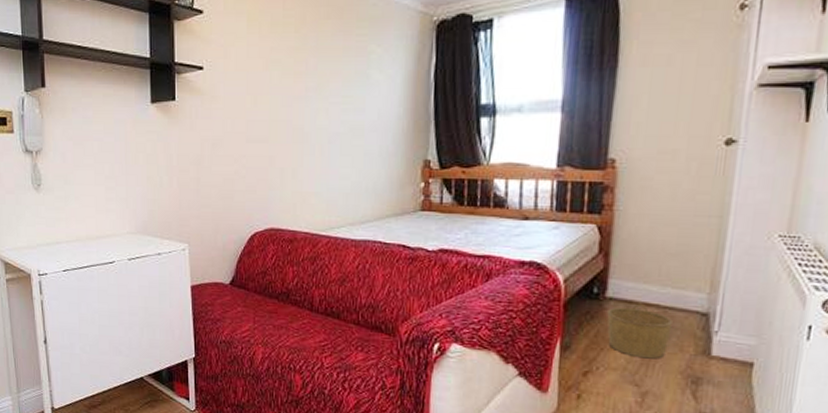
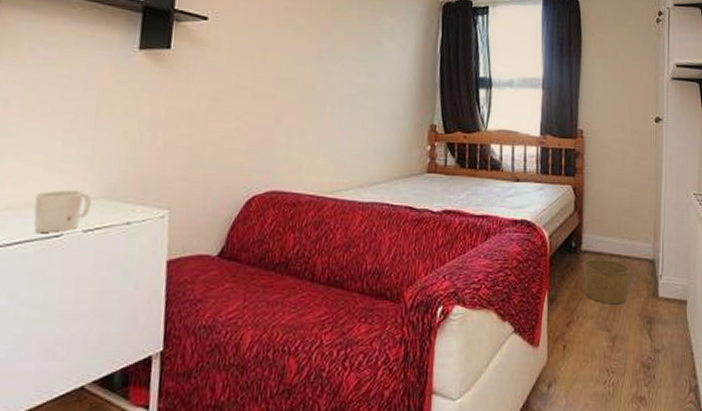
mug: none [93,226,131,261] -> present [33,190,91,234]

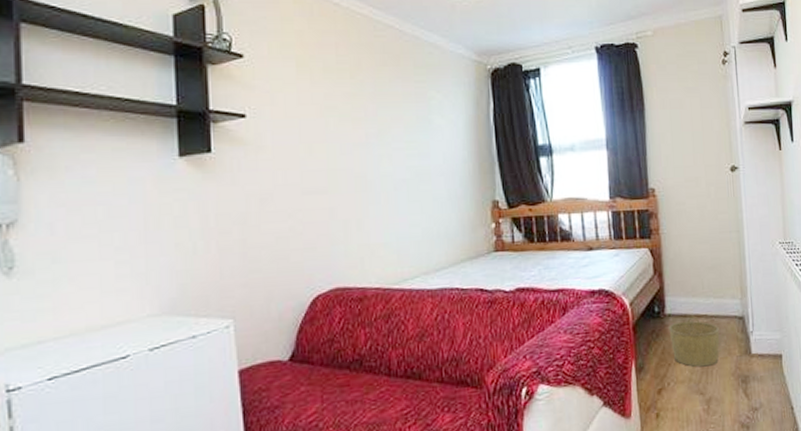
mug: present [33,190,91,234] -> none [96,308,153,357]

